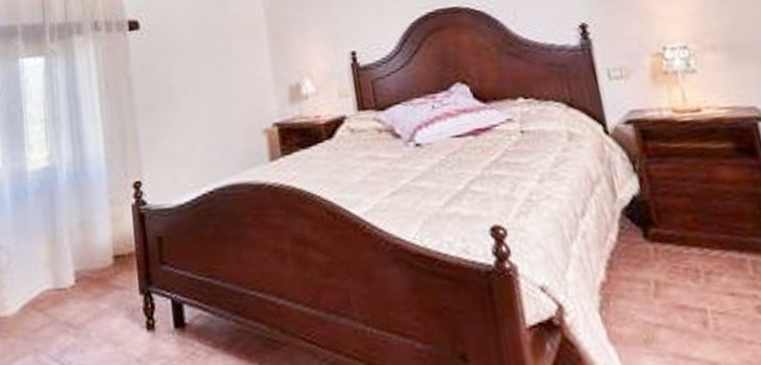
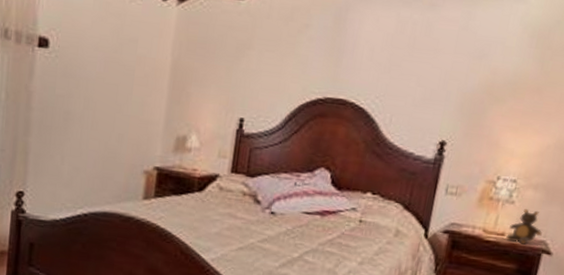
teddy bear: none [702,74,747,118] -> present [506,209,542,246]

